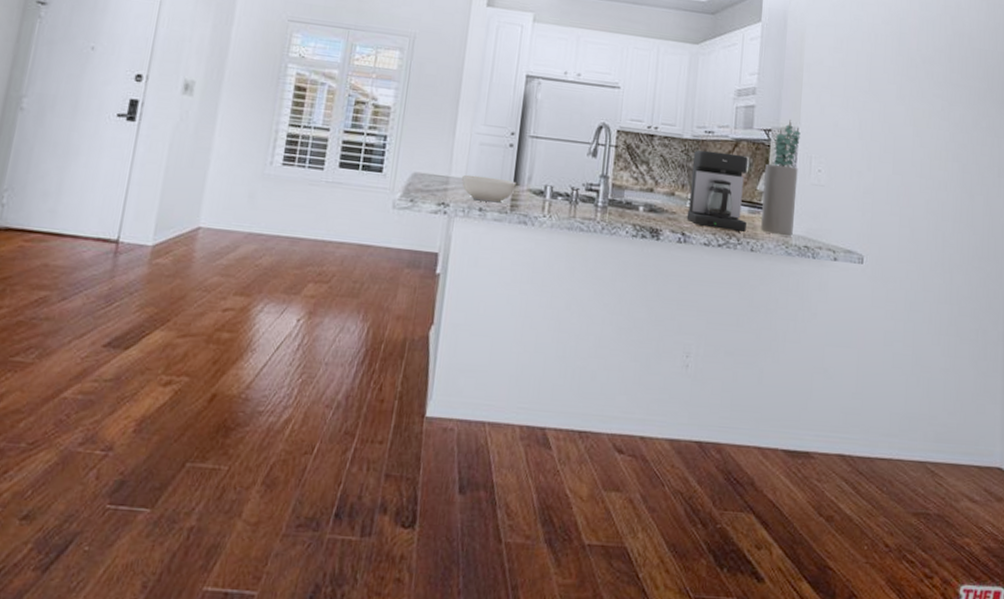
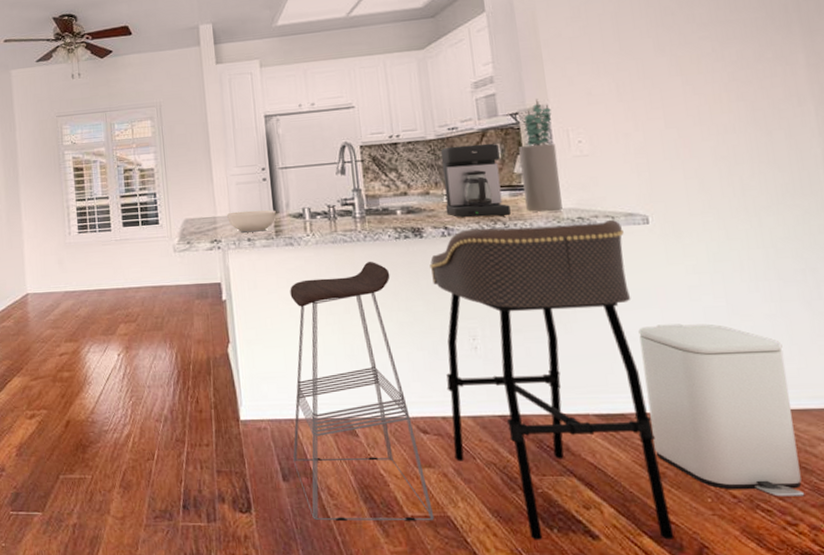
bar stool: none [475,255,620,552] -> present [290,261,435,521]
bar stool: none [644,239,841,586] -> present [430,219,675,540]
pedal bin: none [828,365,949,551] -> present [638,323,805,498]

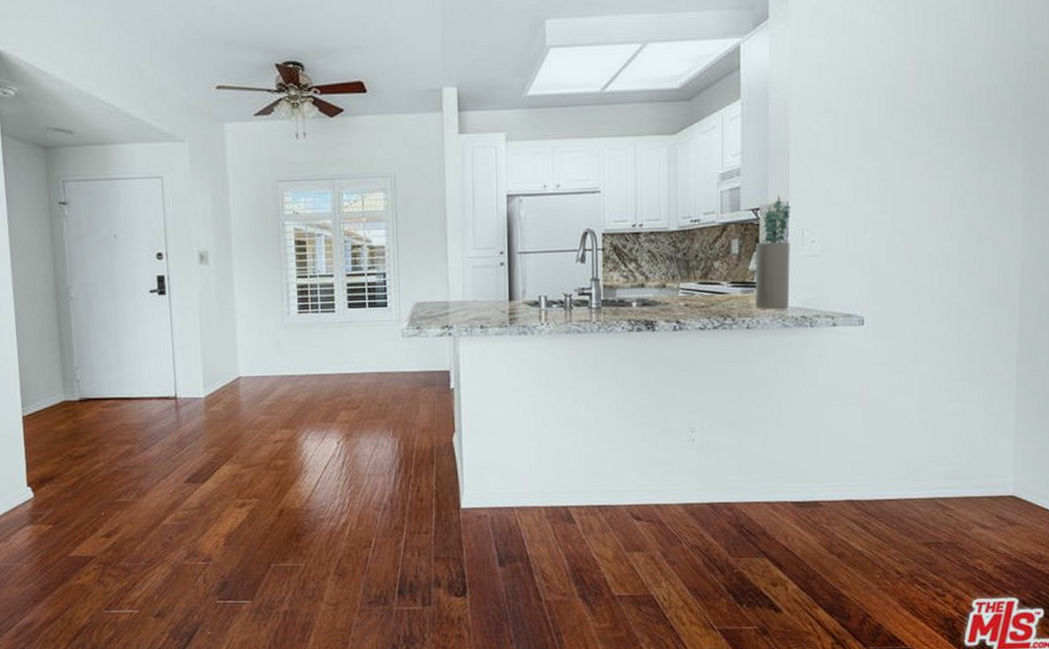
bowl: present [226,209,276,233] -> none [459,296,511,319]
bar stool: present [290,261,435,521] -> none [510,352,639,602]
bar stool: present [430,219,675,540] -> none [659,319,844,614]
coffee maker: present [441,143,511,218] -> none [680,238,741,313]
pedal bin: present [638,323,805,498] -> none [839,420,959,573]

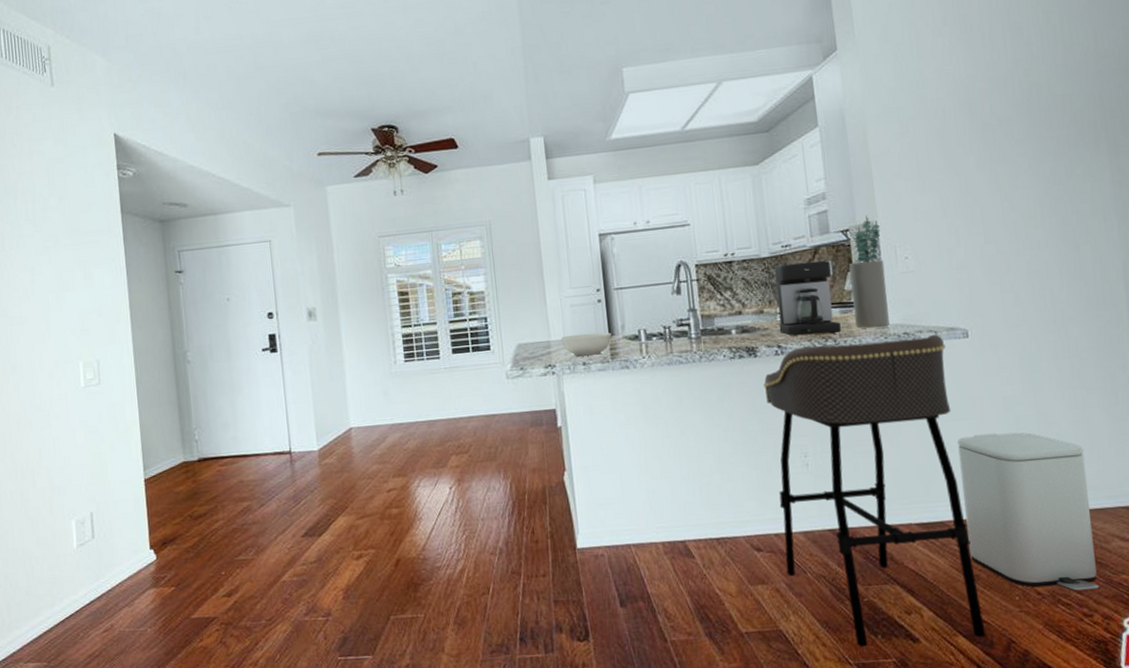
bowl: none [459,296,511,319] -> present [560,332,612,357]
bar stool: none [659,319,844,614] -> present [763,334,986,647]
coffee maker: none [680,238,741,313] -> present [775,260,841,336]
pedal bin: none [839,420,959,573] -> present [957,432,1100,592]

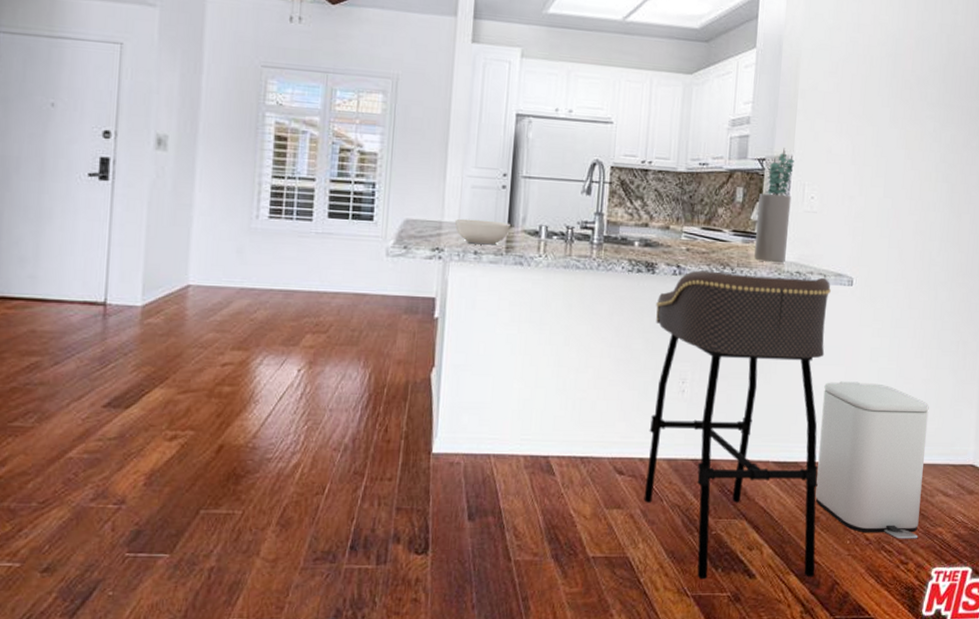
coffee maker: present [775,260,841,336] -> none [681,182,742,262]

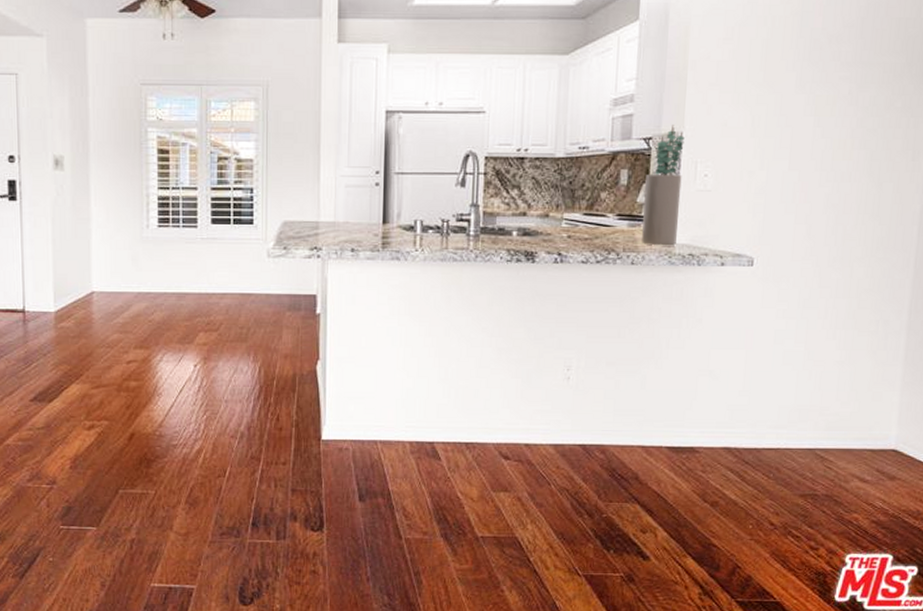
bowl: present [454,218,510,245] -> none [330,217,385,242]
bar stool: present [644,270,831,579] -> none [531,257,728,560]
pedal bin: present [815,381,929,540] -> none [713,365,843,526]

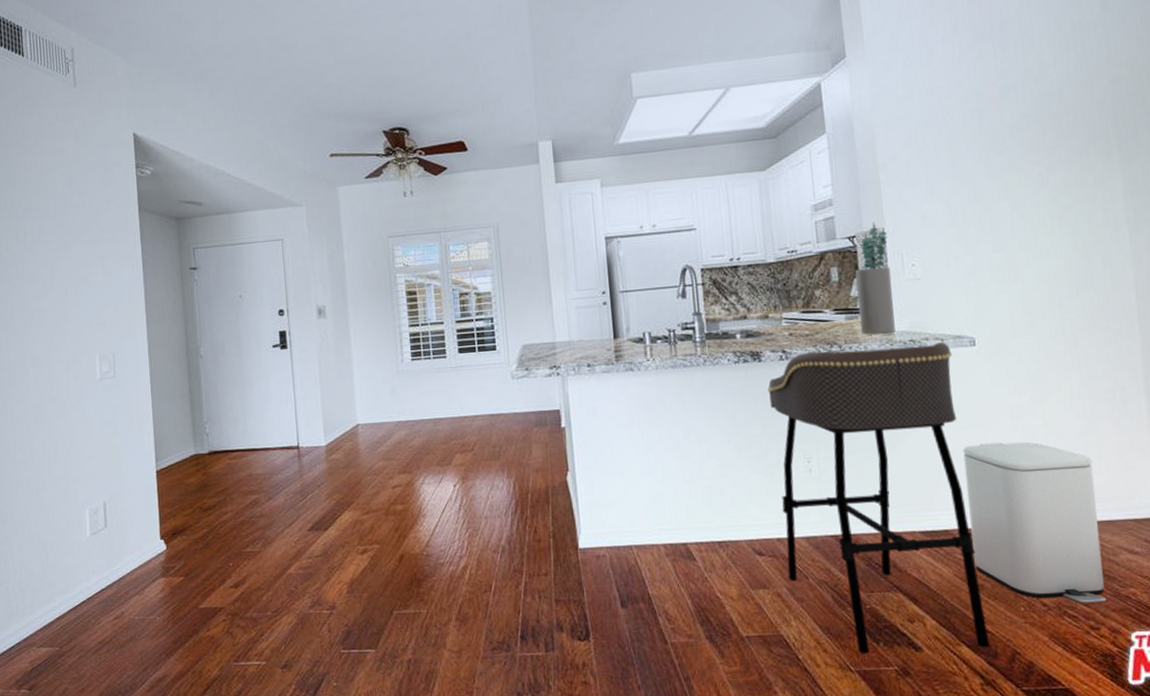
bar stool: none [531,257,728,560] -> present [767,341,990,654]
pedal bin: none [713,365,843,526] -> present [963,442,1107,604]

